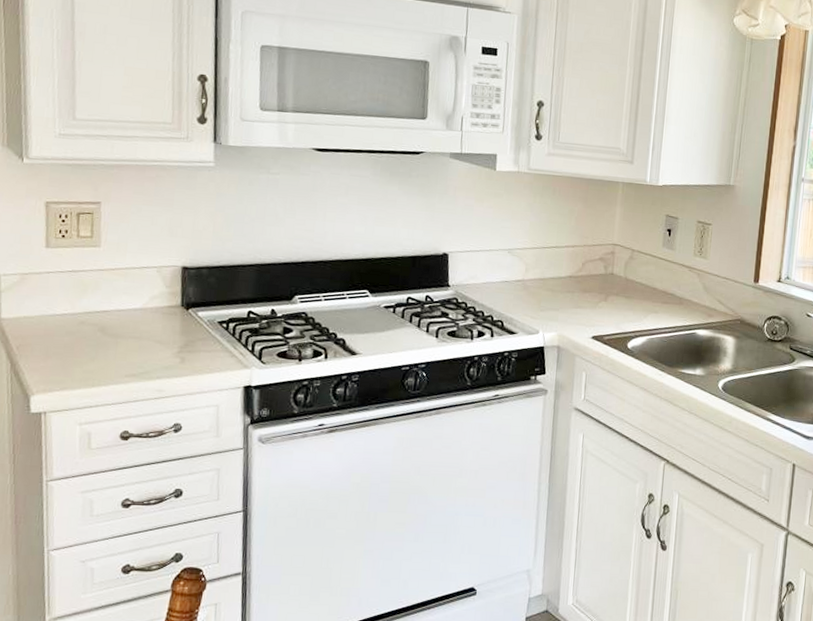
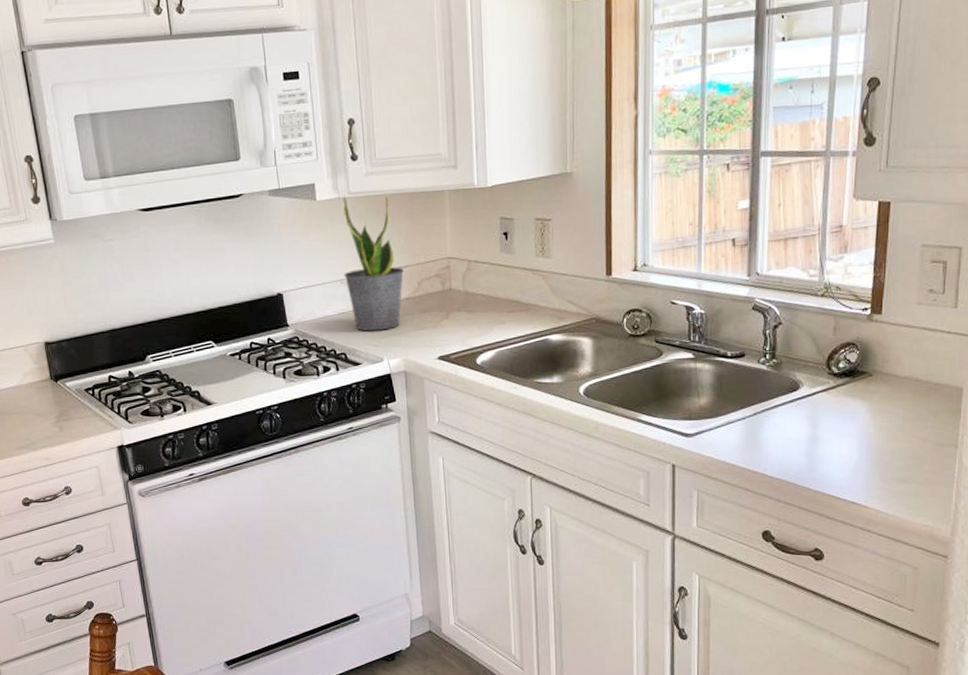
potted plant: none [512,170,572,304] -> present [342,195,405,331]

